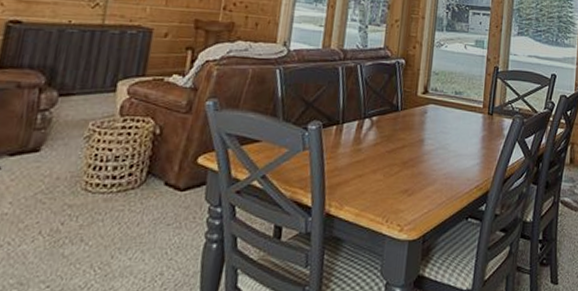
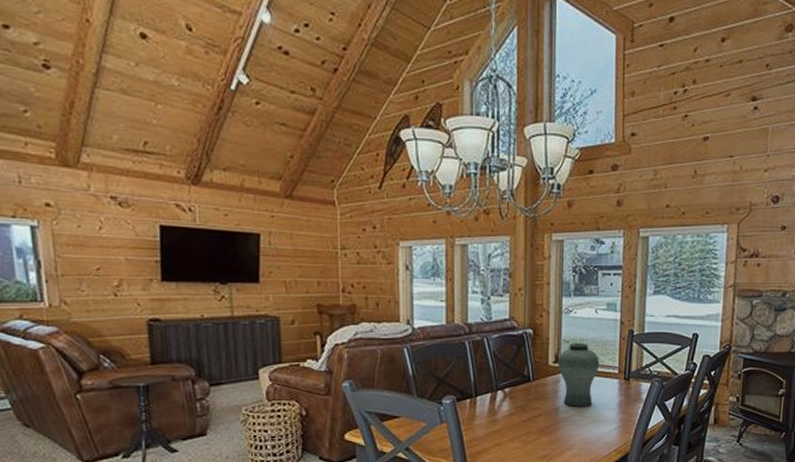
vase: none [426,75,466,140] -> present [558,342,599,407]

